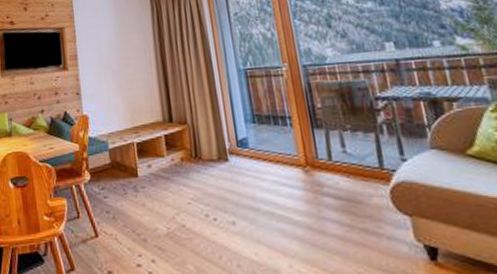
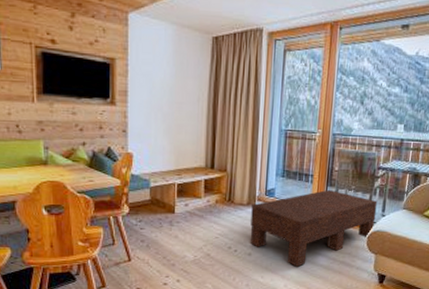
coffee table: none [223,132,394,238] -> present [250,189,378,267]

